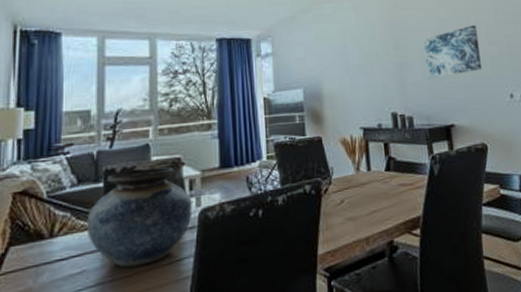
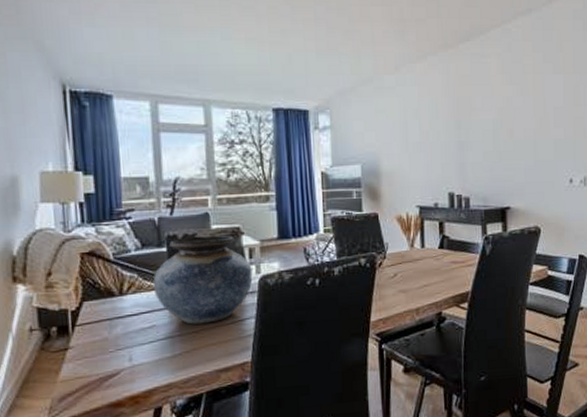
wall art: present [423,25,482,79] -> none [487,105,544,160]

